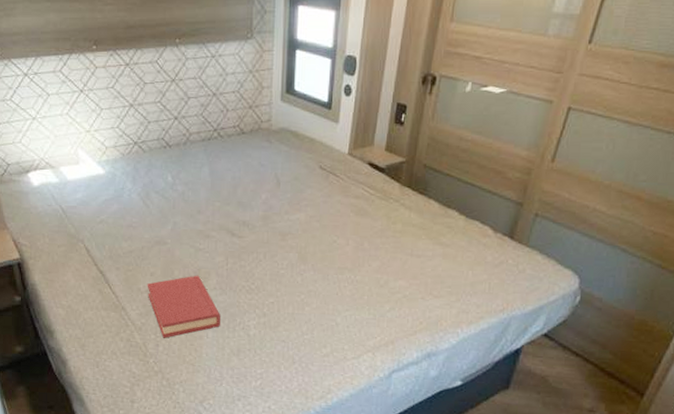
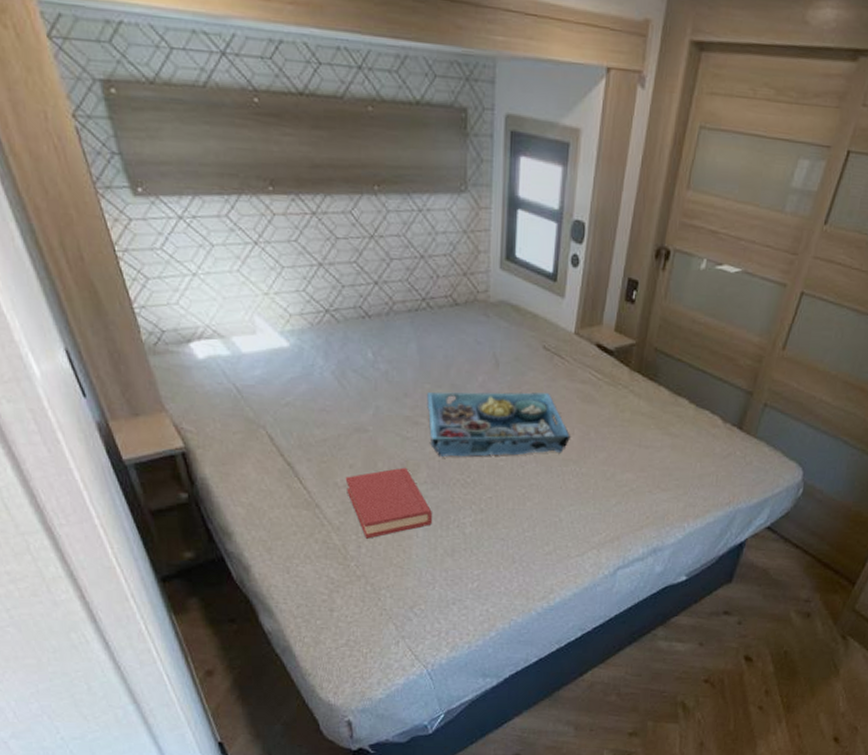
serving tray: none [217,207,345,266] -> present [427,391,570,457]

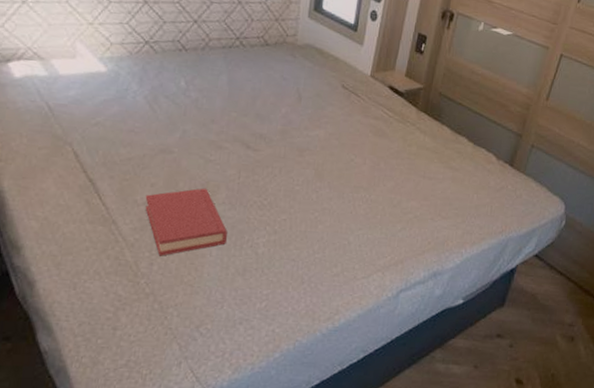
serving tray: present [427,391,570,457] -> none [231,119,362,181]

